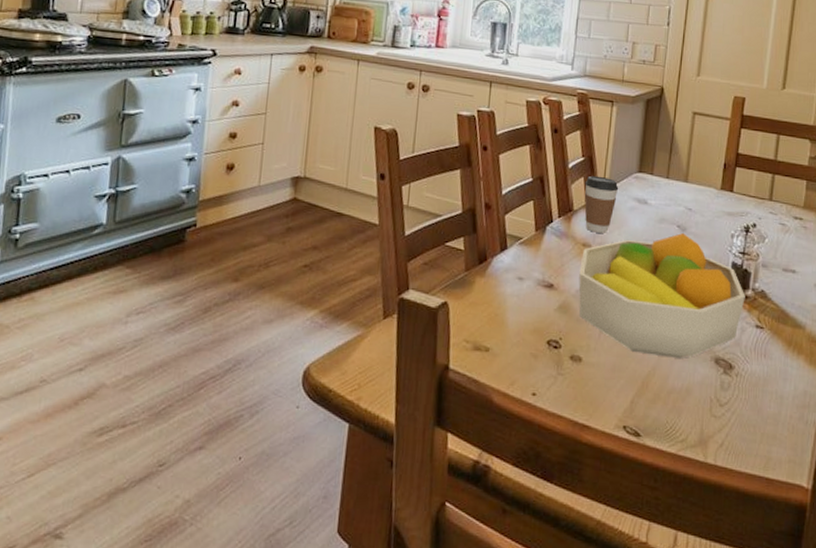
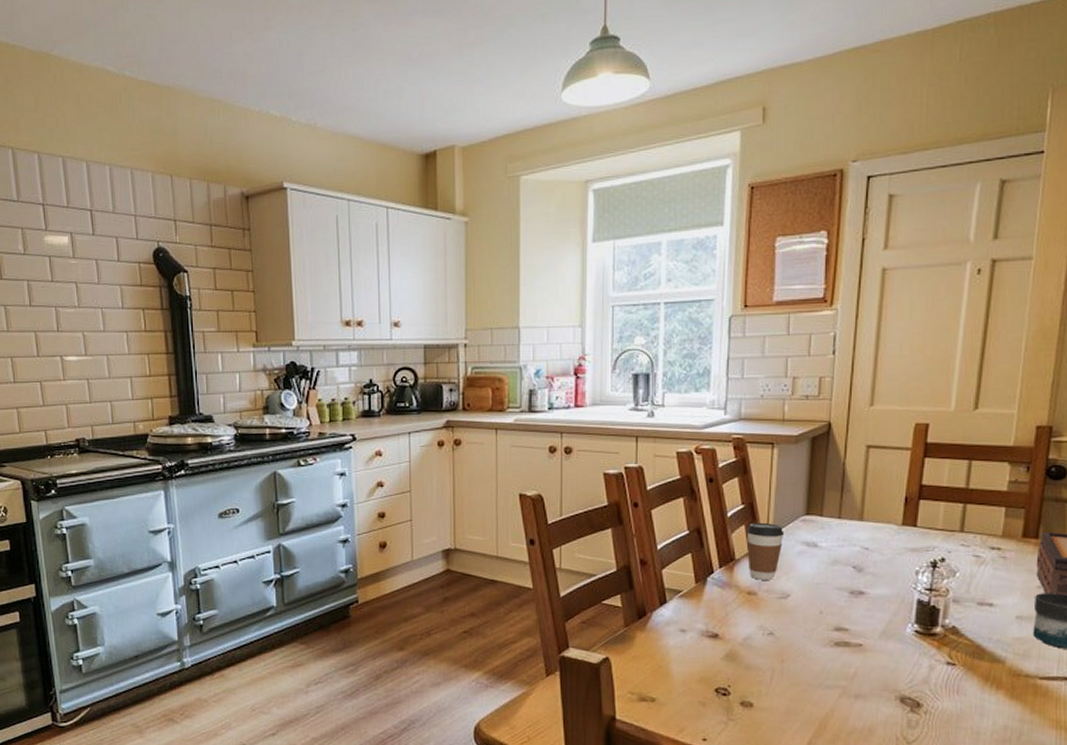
fruit bowl: present [579,233,745,358] -> none [745,574,934,699]

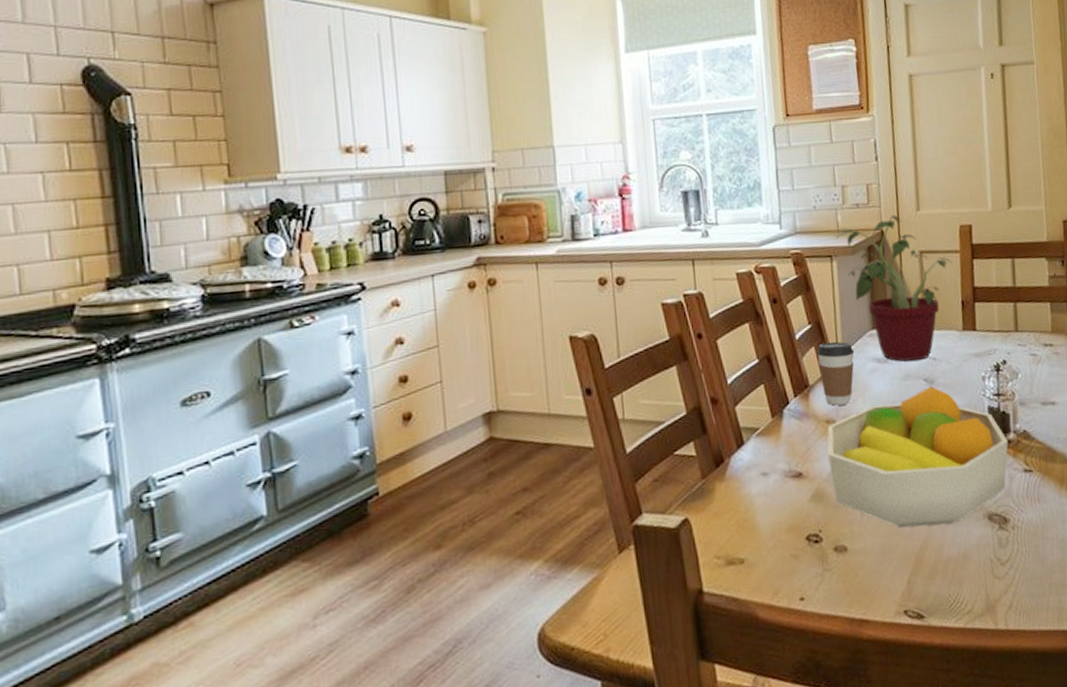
fruit bowl: none [745,574,934,699] -> present [827,386,1009,528]
potted plant: none [780,408,900,549] -> present [836,214,952,362]

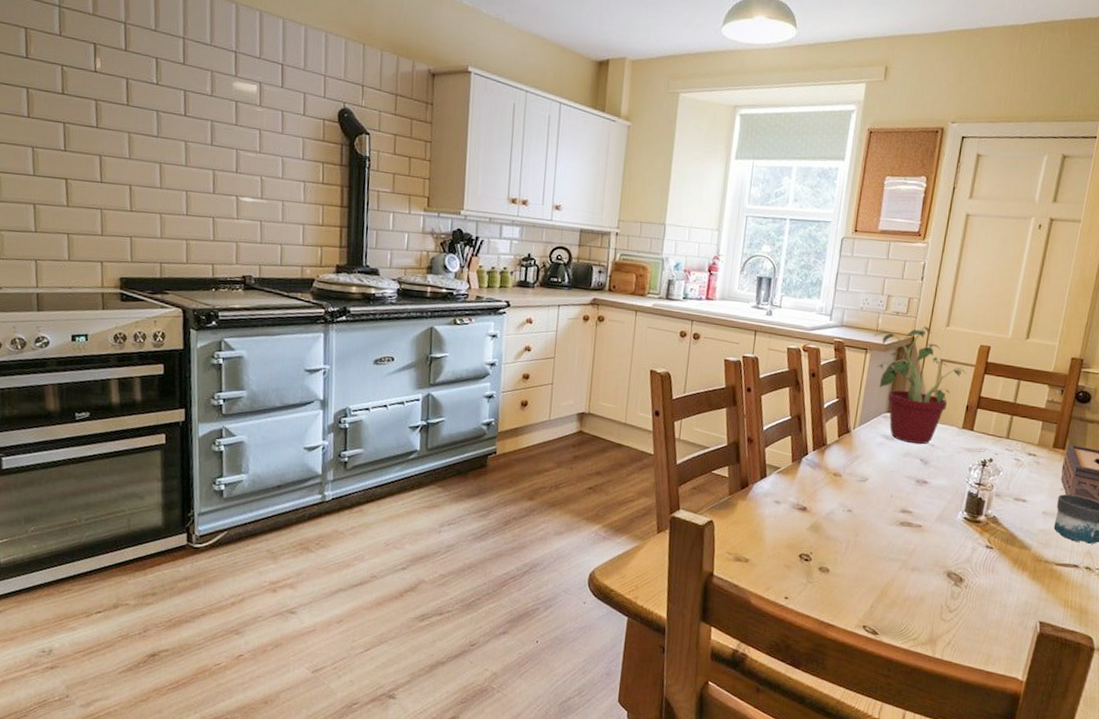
coffee cup: present [816,341,855,406] -> none [837,414,869,465]
fruit bowl: present [827,386,1009,528] -> none [828,466,979,572]

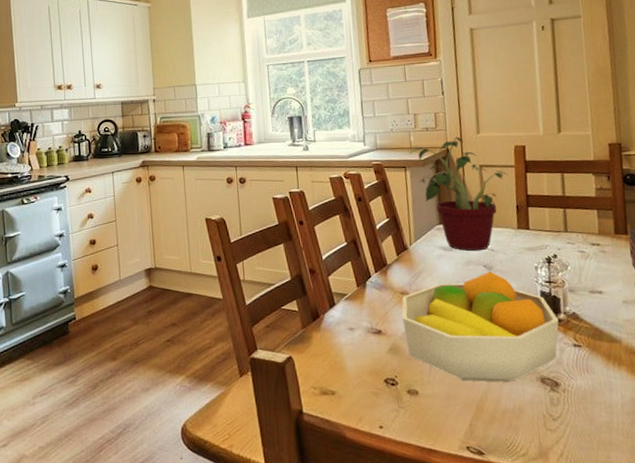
fruit bowl: none [828,466,979,572] -> present [402,272,559,382]

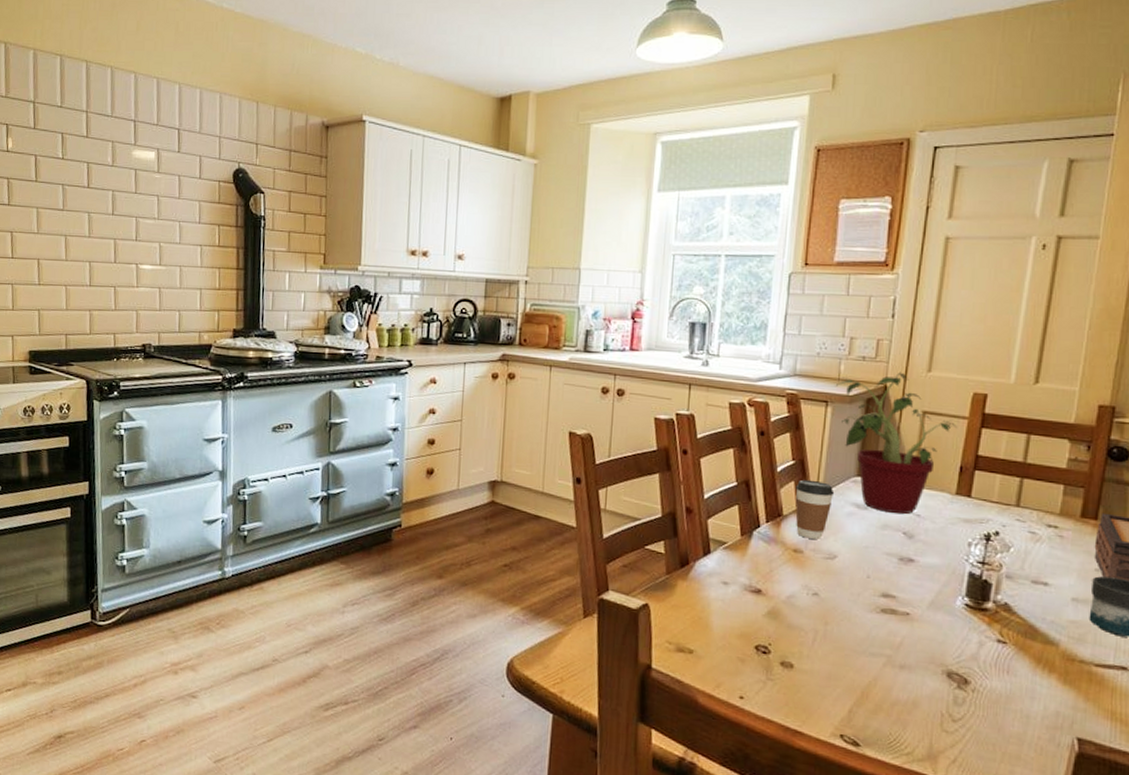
coffee cup: none [393,232,425,281] -> present [795,479,835,539]
fruit bowl: present [402,272,559,382] -> none [789,540,985,670]

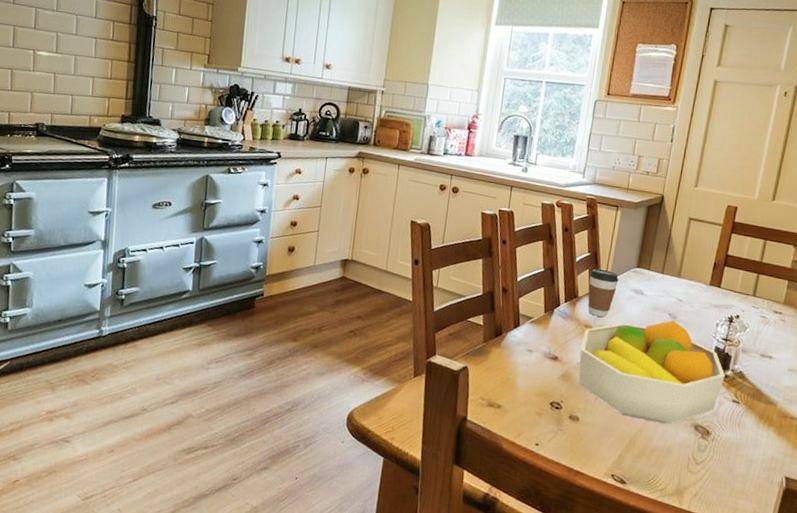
fruit bowl: none [789,540,985,670] -> present [579,320,725,424]
potted plant: present [835,372,957,515] -> none [624,185,714,300]

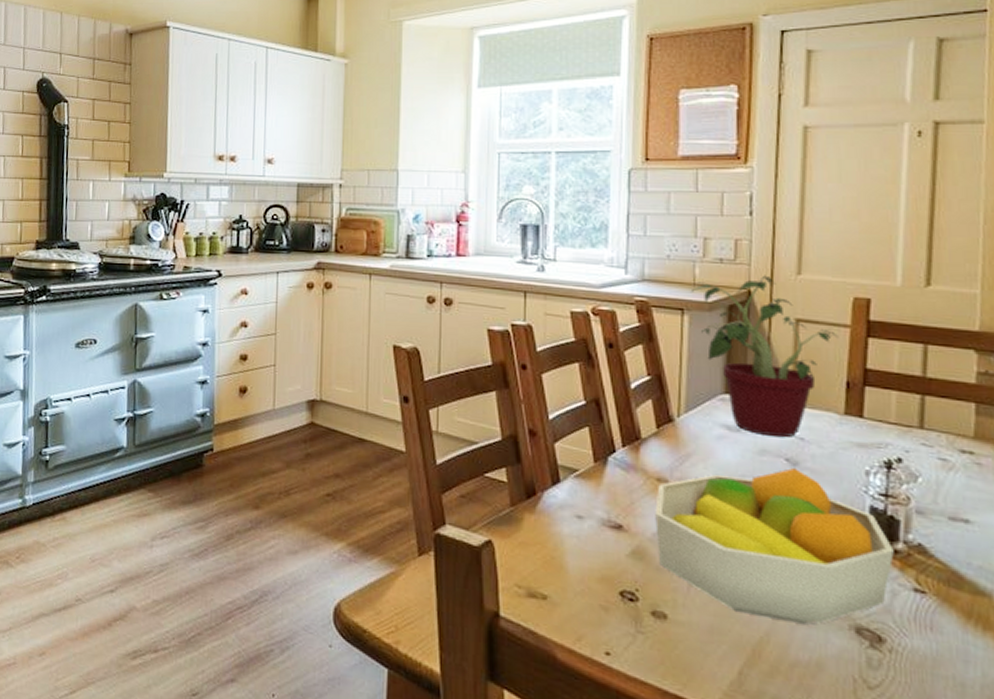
coffee cup: present [588,268,619,317] -> none [653,397,700,466]
potted plant: none [624,185,714,300] -> present [690,275,838,438]

